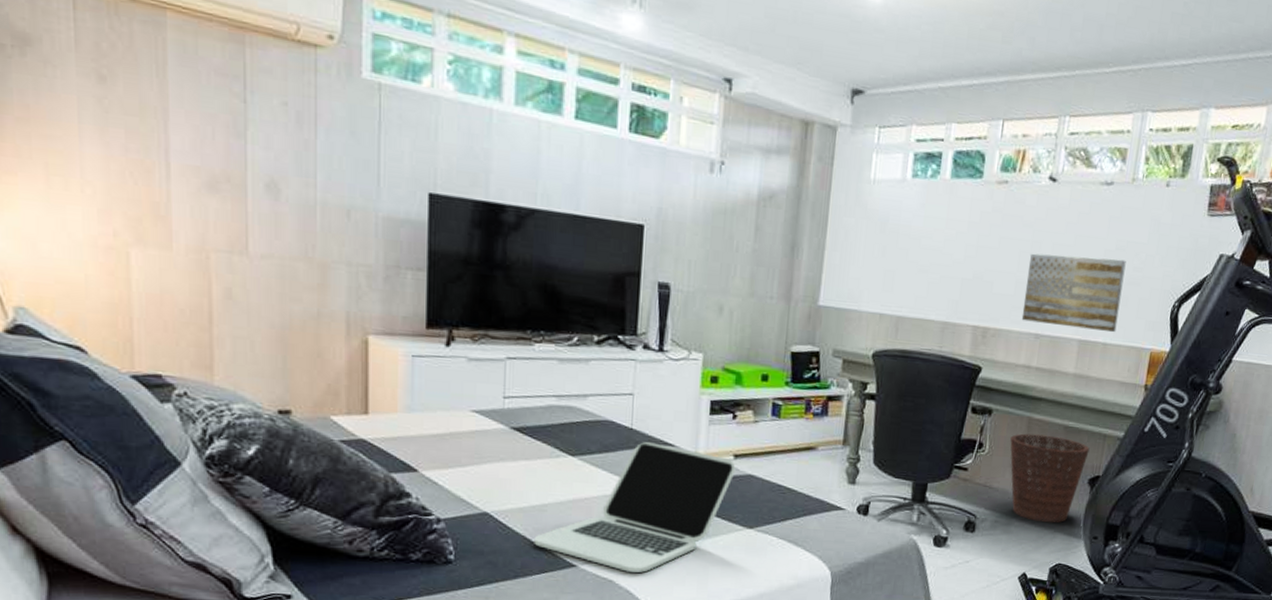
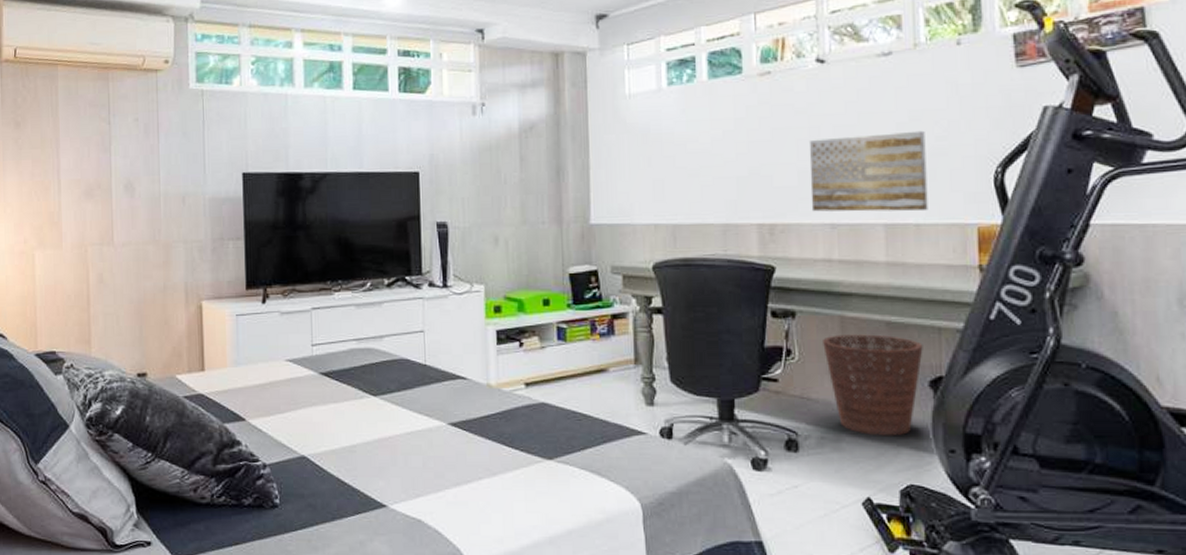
laptop: present [534,442,736,573] -> none [347,377,528,511]

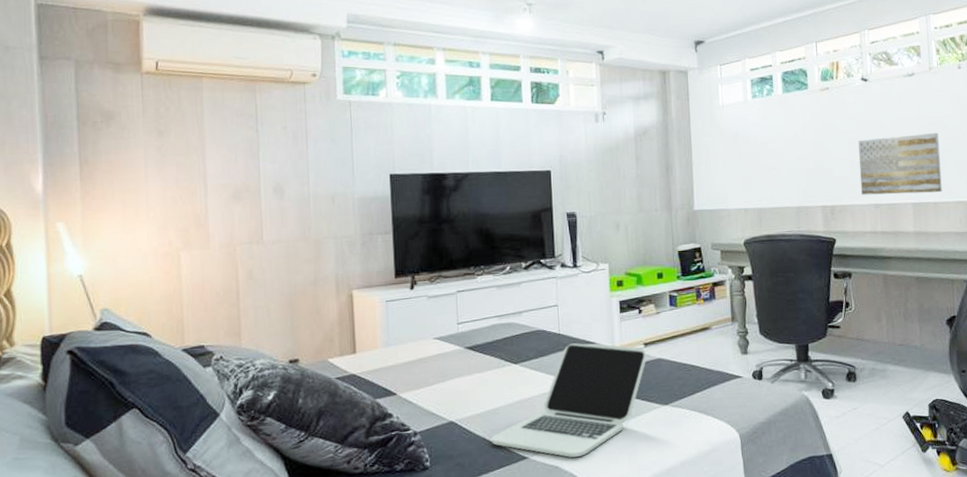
laptop: none [347,377,528,511] -> present [491,343,647,458]
basket: present [823,334,923,436] -> none [872,287,942,364]

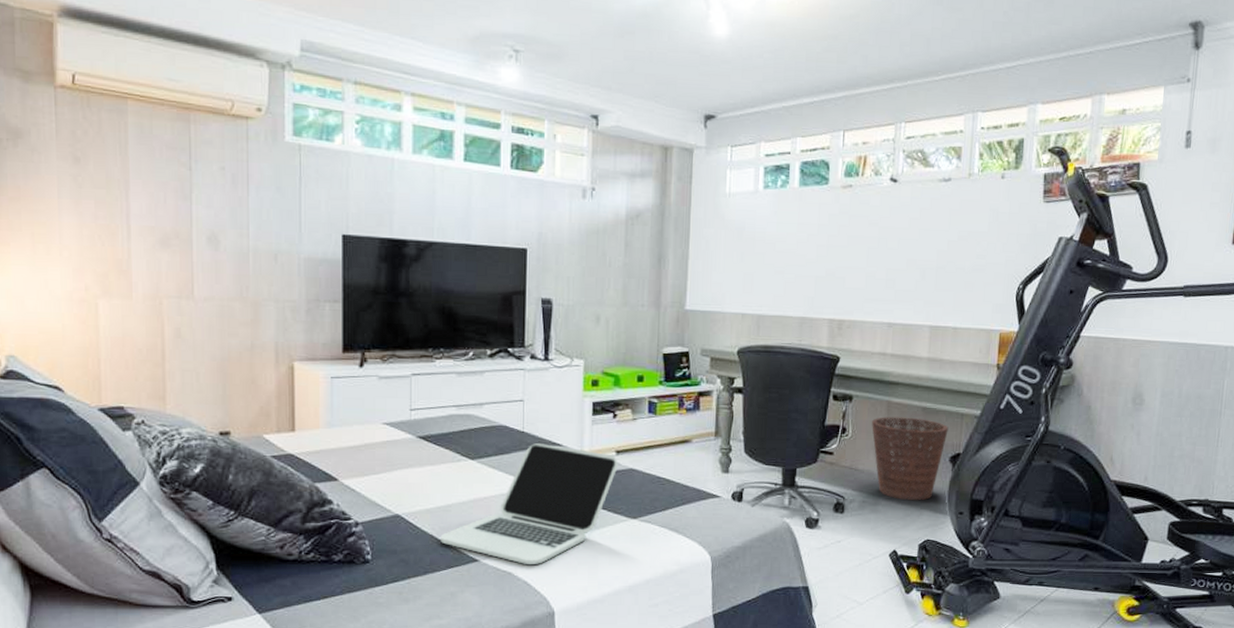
wall art: present [857,132,942,195] -> none [874,248,969,317]
basket: none [872,287,942,364] -> present [872,417,949,501]

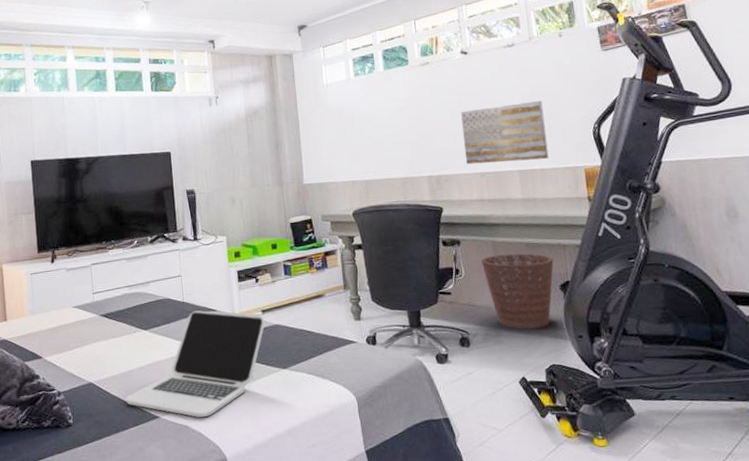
wall art: none [874,248,969,317] -> present [460,100,549,165]

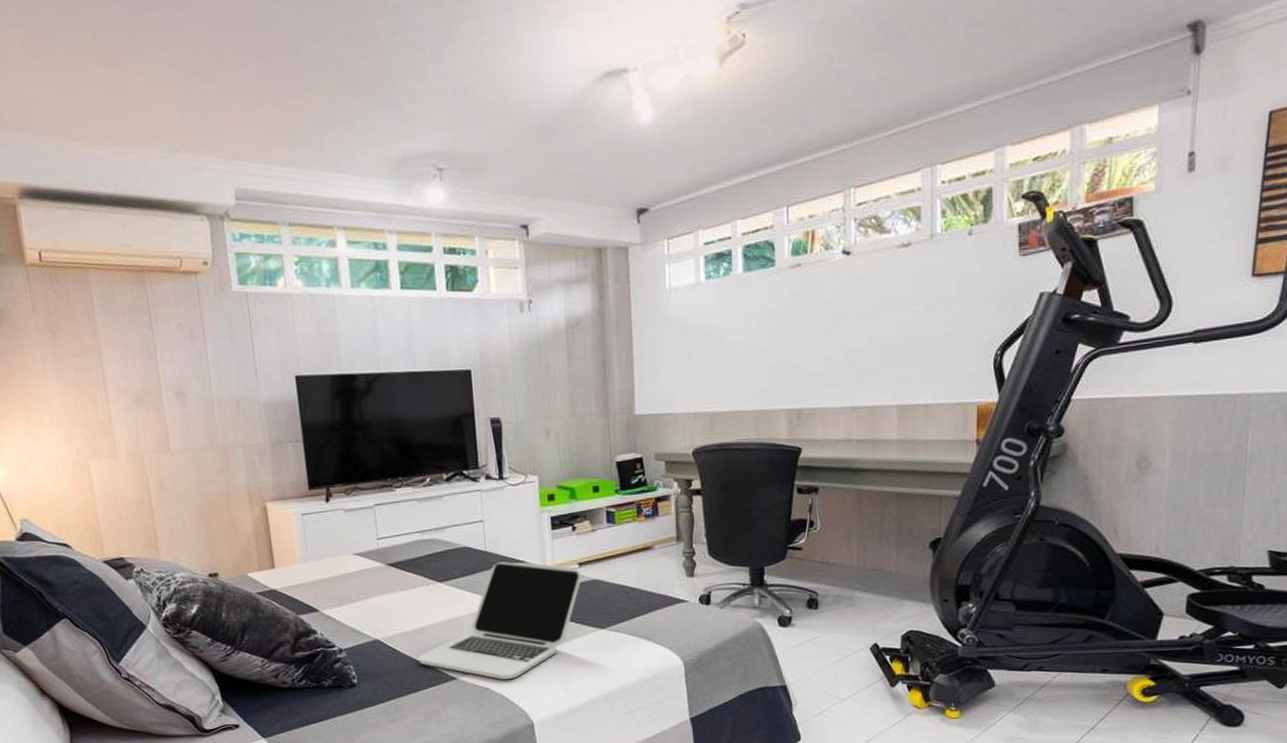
wall art: present [460,100,549,165] -> none [834,318,937,396]
basket: present [481,253,554,330] -> none [841,504,926,592]

